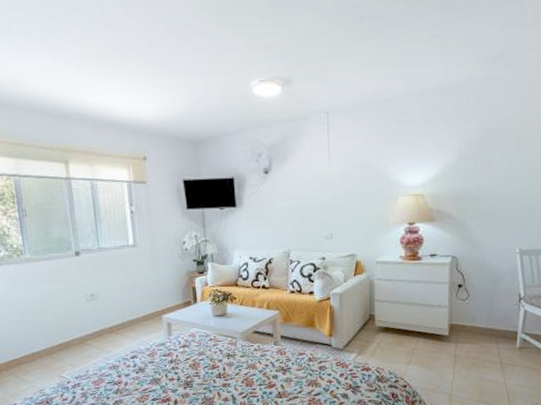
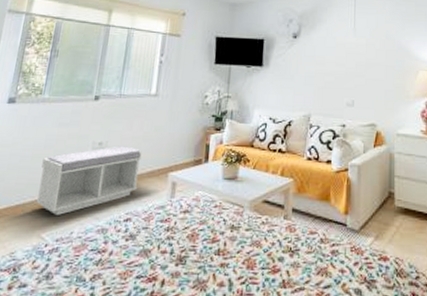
bench: none [43,295,137,359] -> present [36,146,142,216]

